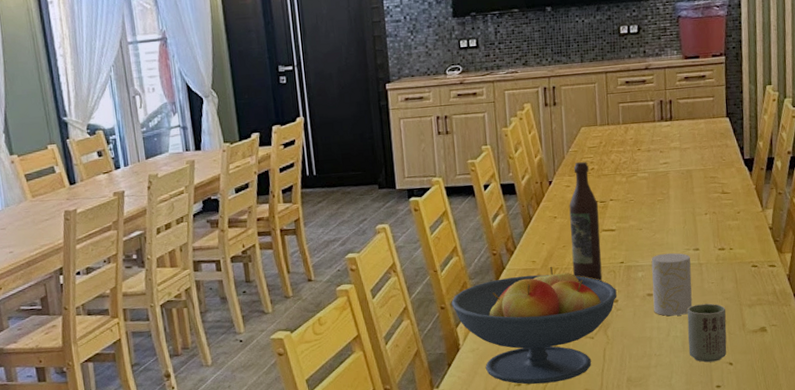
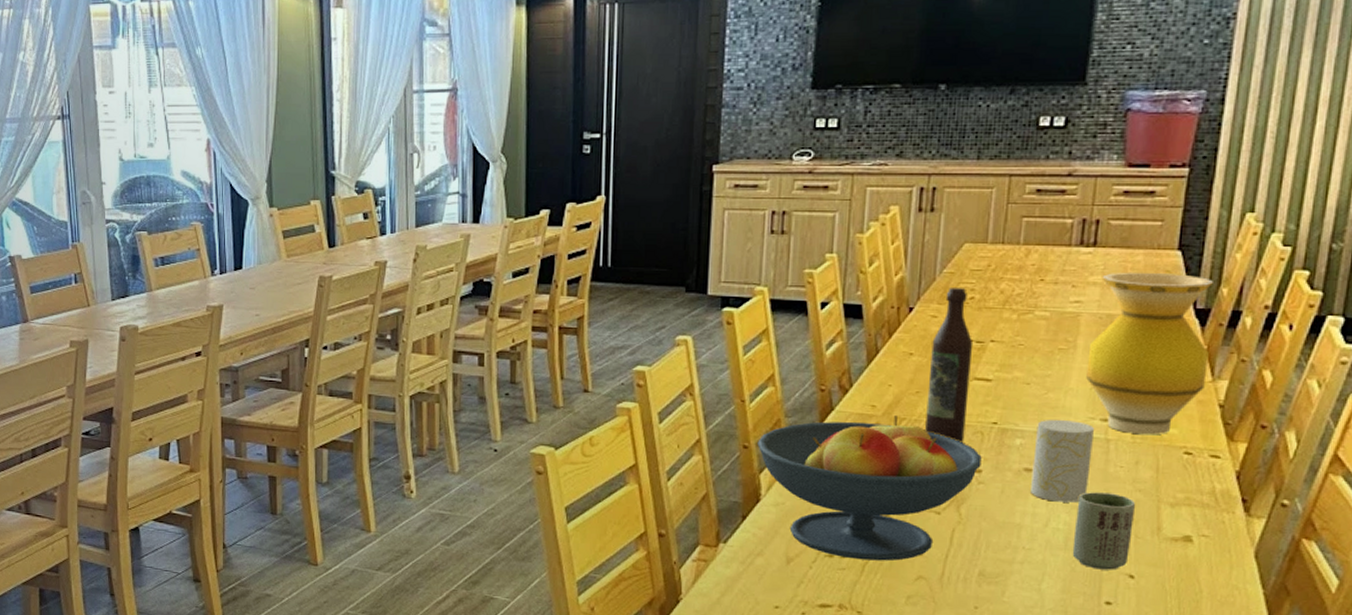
vase: none [678,134,758,257] -> present [1086,272,1213,435]

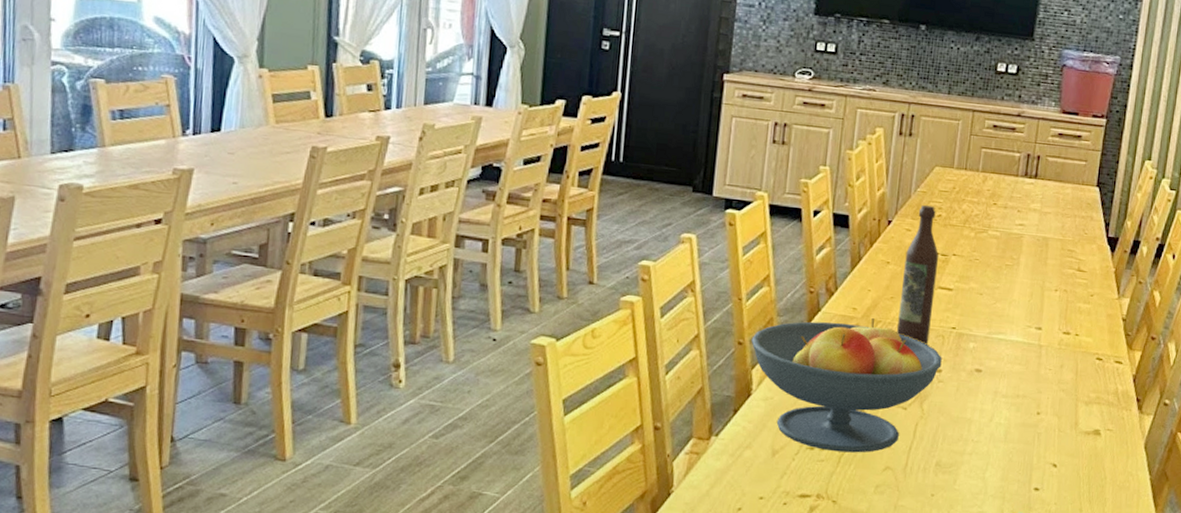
cup: present [1031,419,1095,503] -> none [980,326,1031,400]
cup: present [1072,492,1135,570] -> none [1010,391,1059,460]
vase: present [1086,272,1213,435] -> none [1026,202,1121,343]

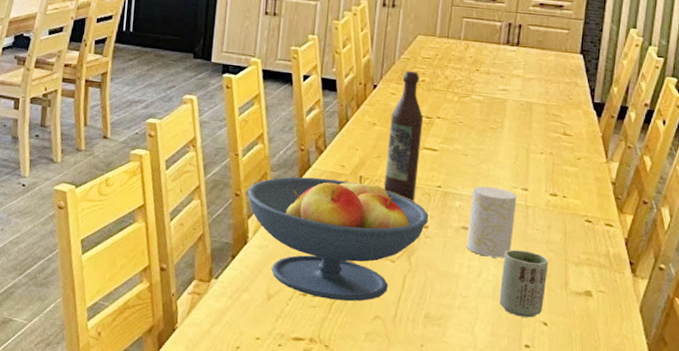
cup: none [980,326,1031,400] -> present [467,186,518,258]
cup: none [1010,391,1059,460] -> present [499,249,548,318]

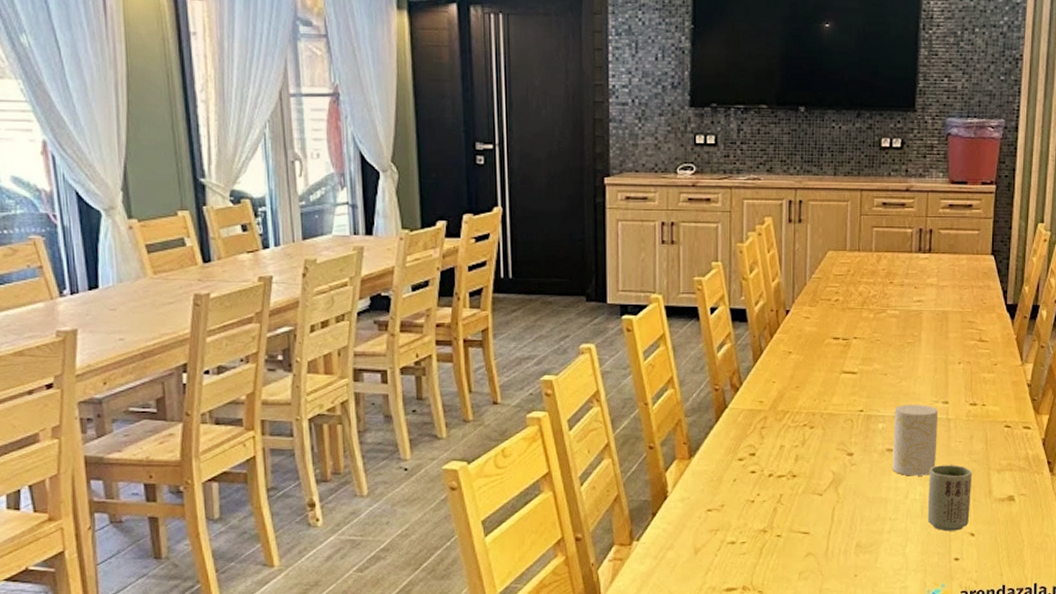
fruit bowl: present [247,175,429,302] -> none [662,410,853,544]
wine bottle: present [384,71,424,203] -> none [805,291,840,431]

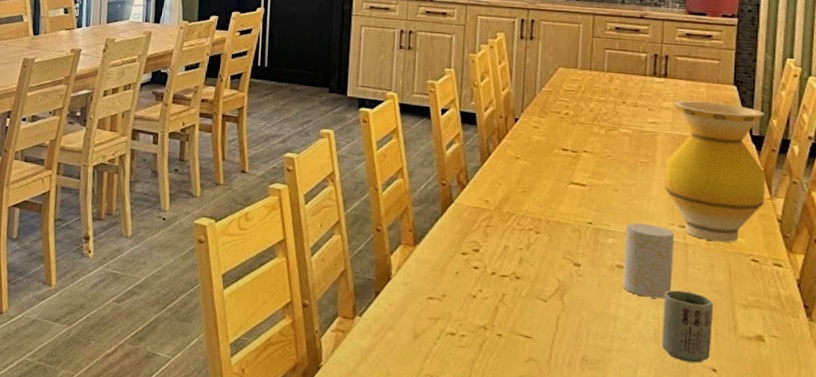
vase: none [930,274,1018,413] -> present [665,100,766,243]

